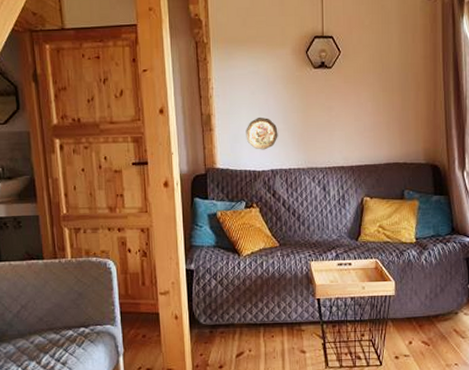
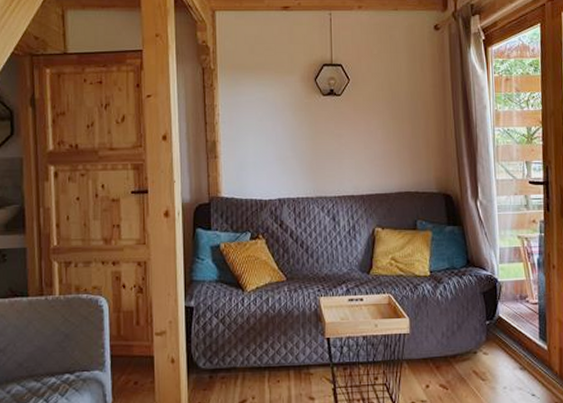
decorative plate: present [246,117,278,150] -> none [252,144,286,178]

